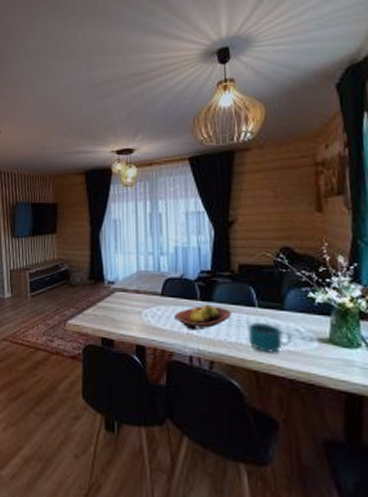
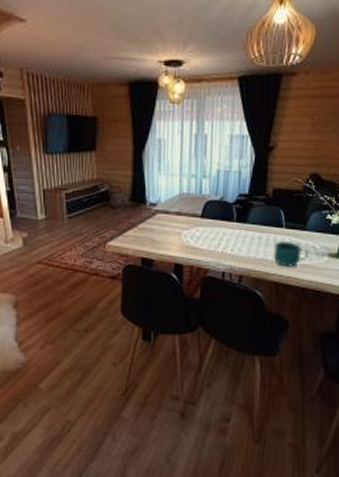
fruit bowl: present [173,304,231,331] -> none [211,226,262,249]

